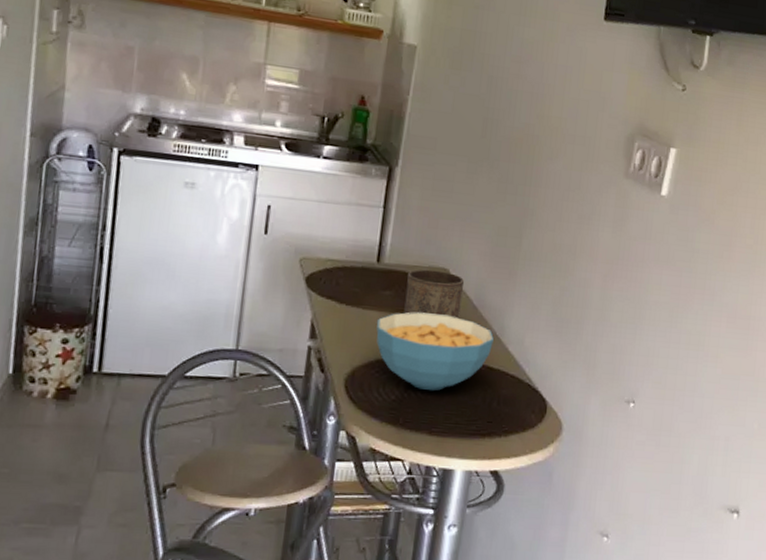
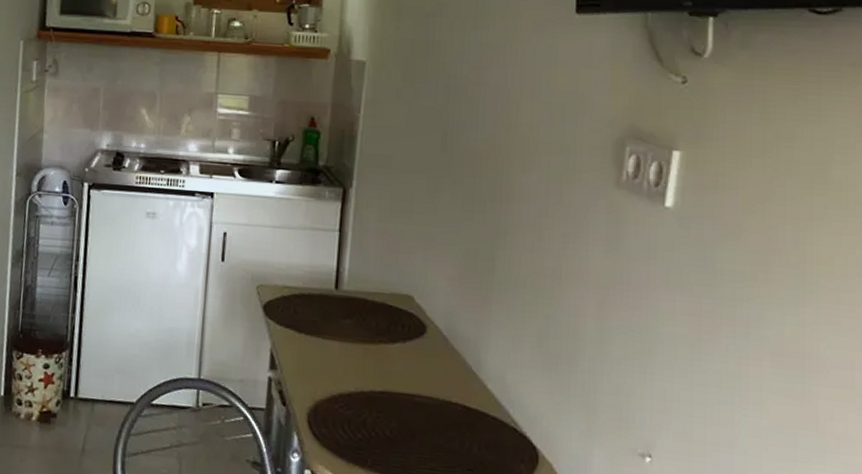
cereal bowl: present [376,312,494,391] -> none [338,343,469,431]
cup: present [404,269,465,319] -> none [366,296,432,351]

